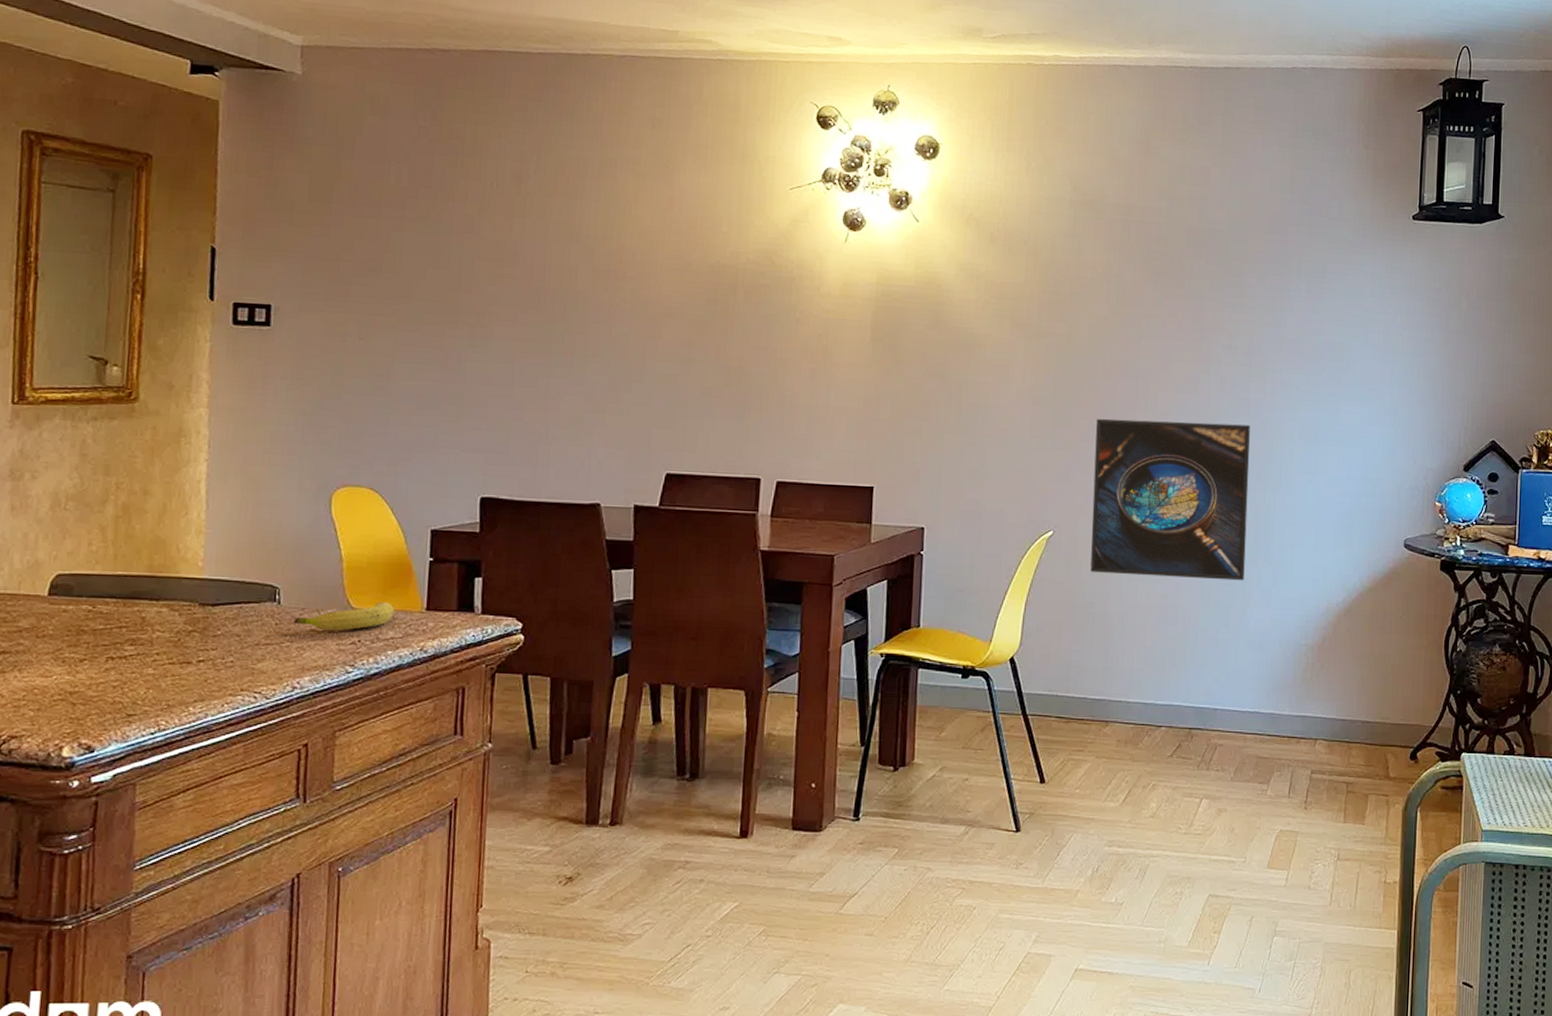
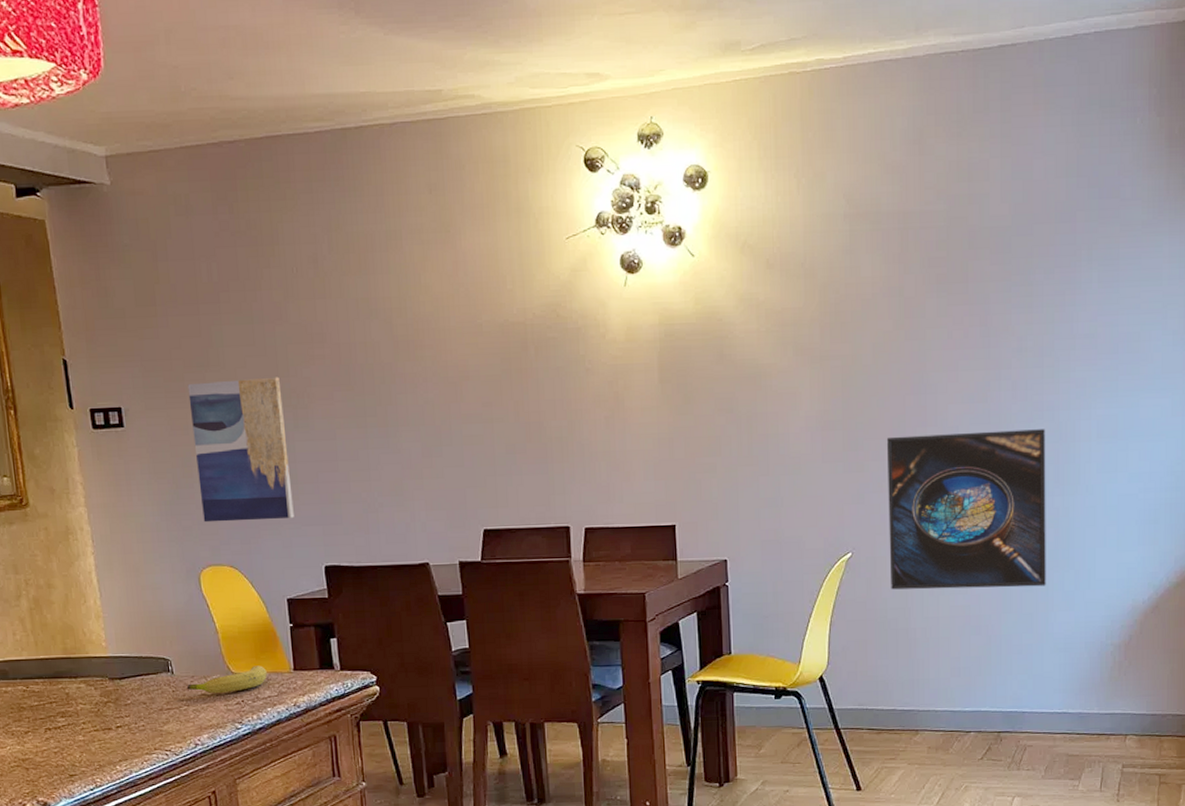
wall art: none [347,288,460,442] -> present [187,376,294,523]

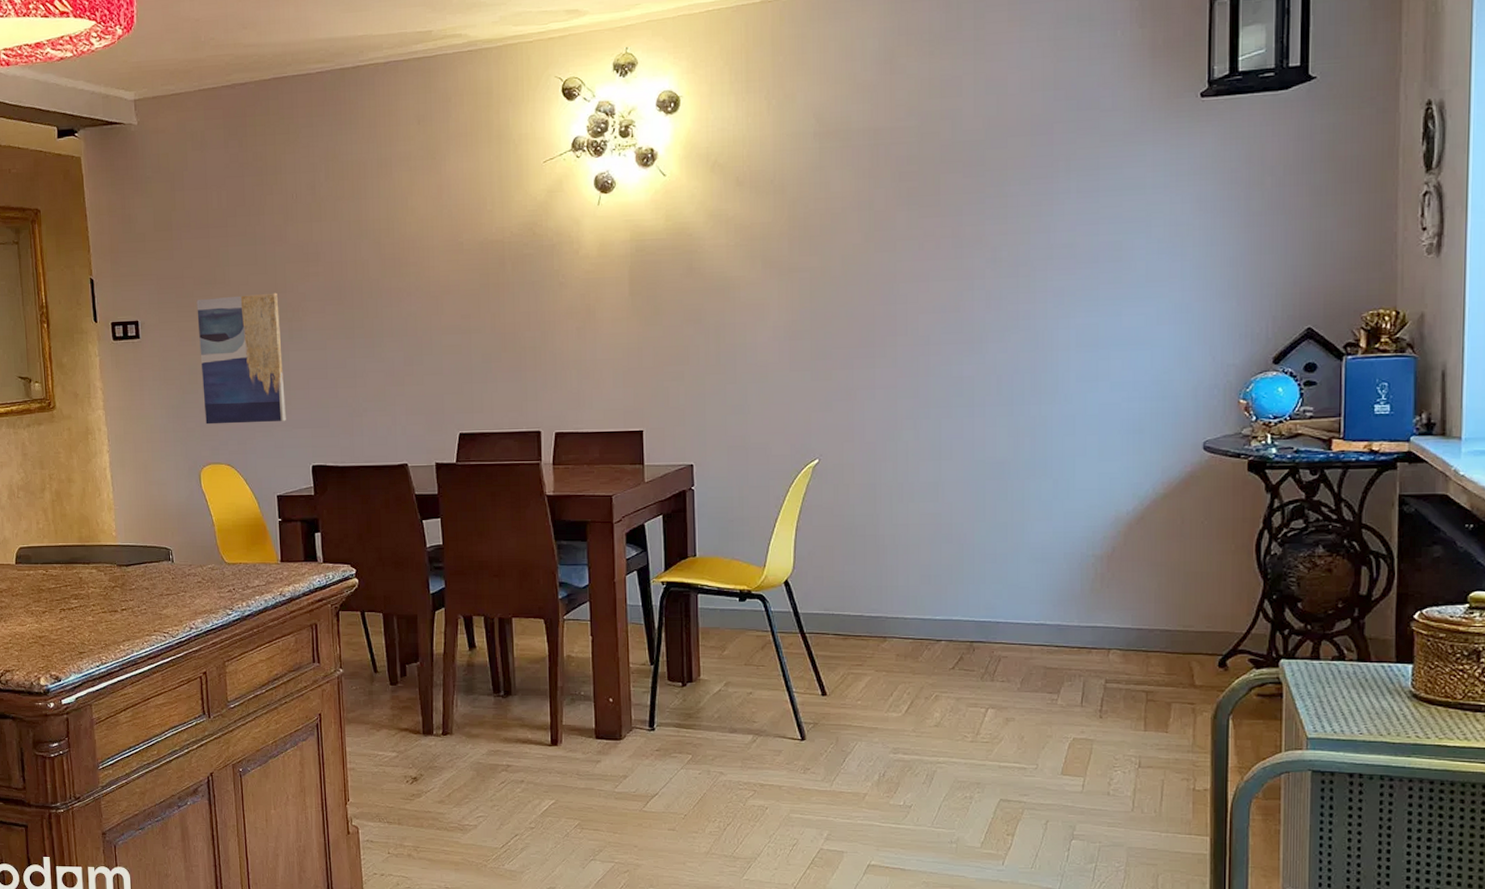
fruit: present [186,665,267,694] -> none [184,557,257,582]
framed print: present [886,429,1046,590] -> none [855,338,1022,497]

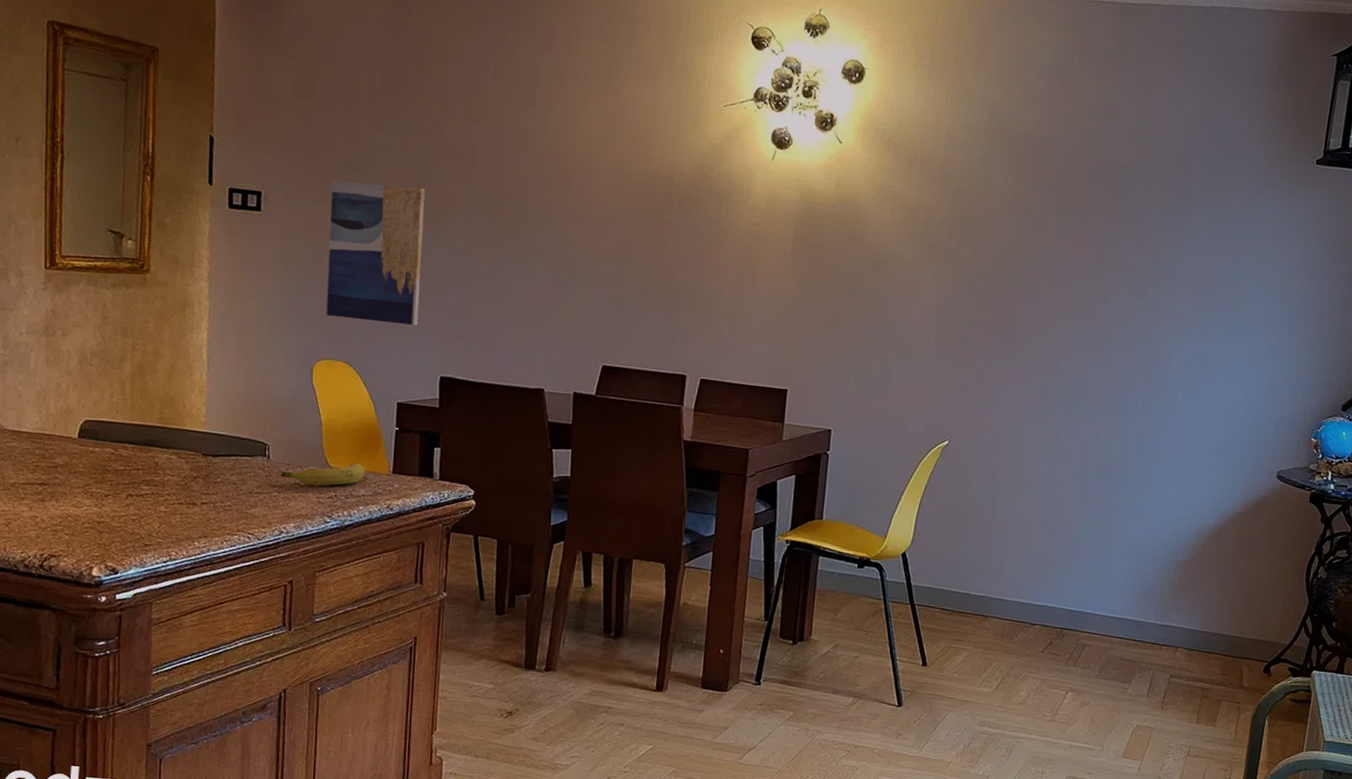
fruit: none [184,557,257,582] -> present [280,463,365,486]

